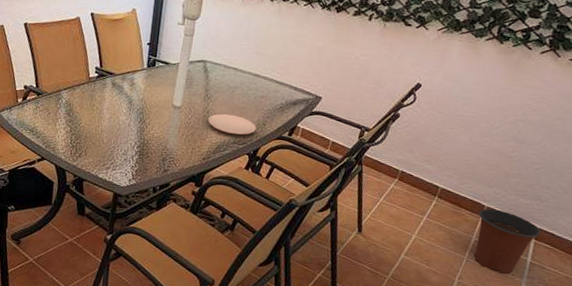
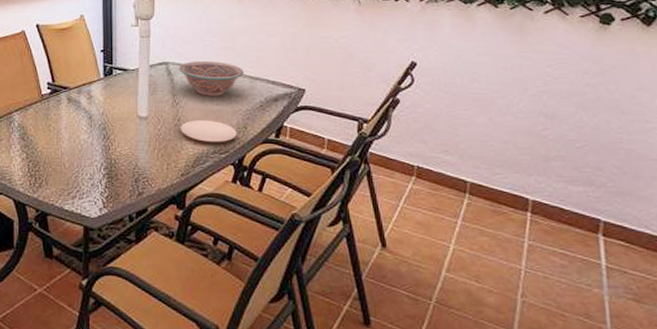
bowl: none [214,62,272,96] -> present [178,61,245,96]
flowerpot: present [474,208,541,275] -> none [524,202,608,286]

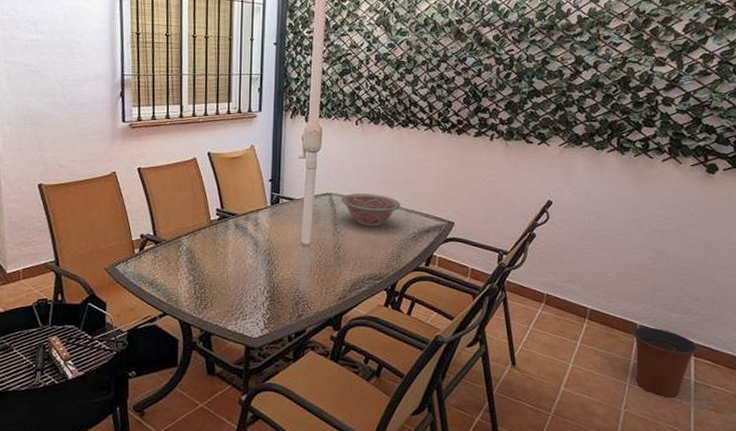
plate: present [181,120,237,143] -> none [340,248,391,270]
flowerpot: none [524,202,608,286] -> present [632,327,698,399]

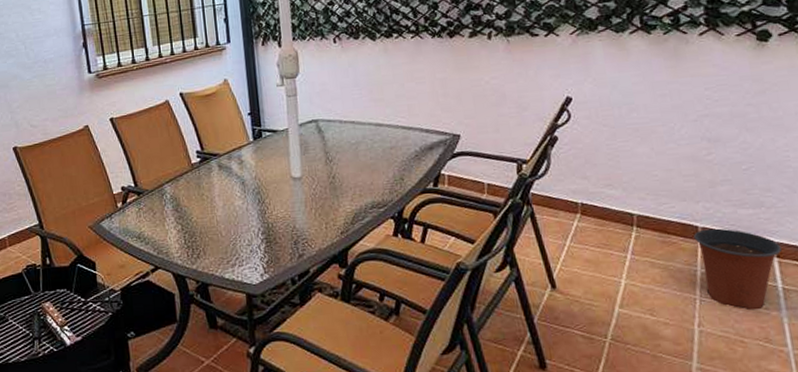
bowl: present [341,193,401,227] -> none [328,114,397,151]

